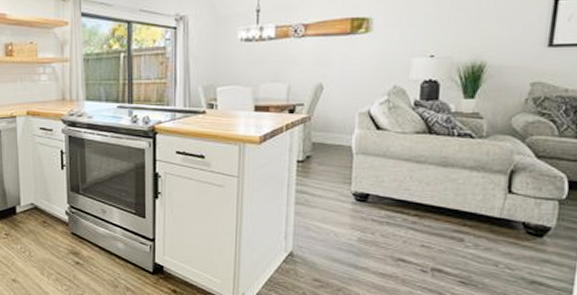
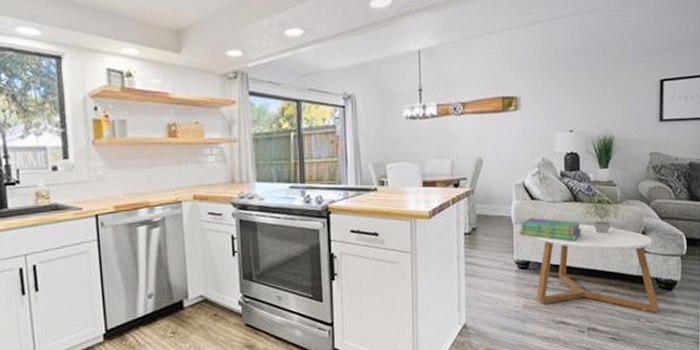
stack of books: none [359,149,435,177] -> present [518,218,582,242]
coffee table: none [372,158,524,259] -> present [531,223,659,312]
potted plant: none [432,120,488,171] -> present [578,188,622,234]

